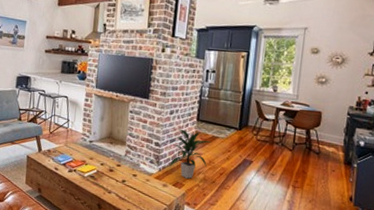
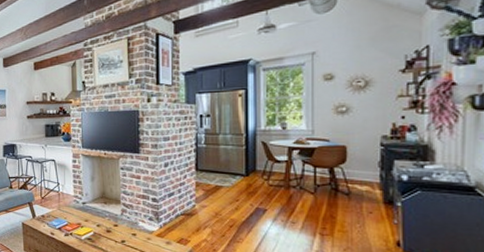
indoor plant: present [169,129,212,179] -> none [171,181,215,234]

